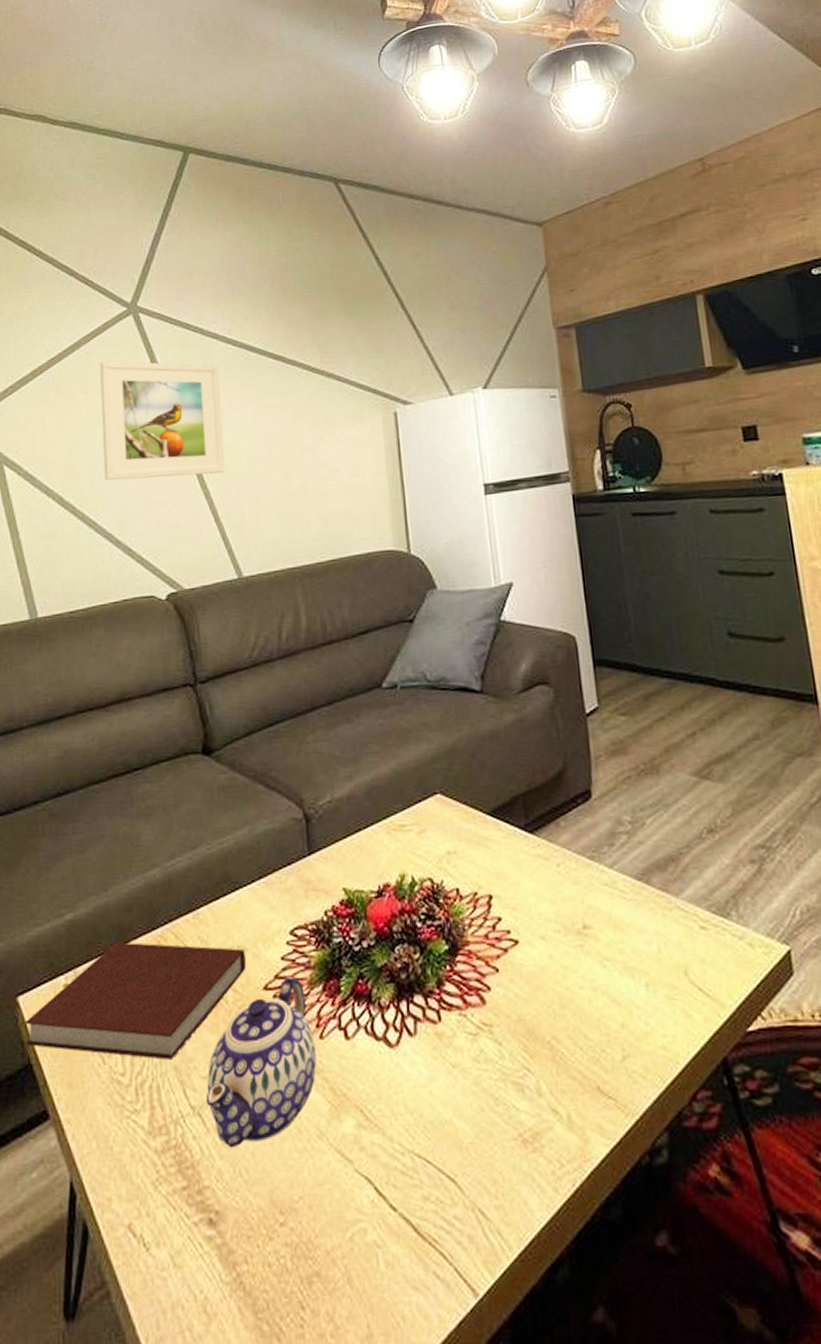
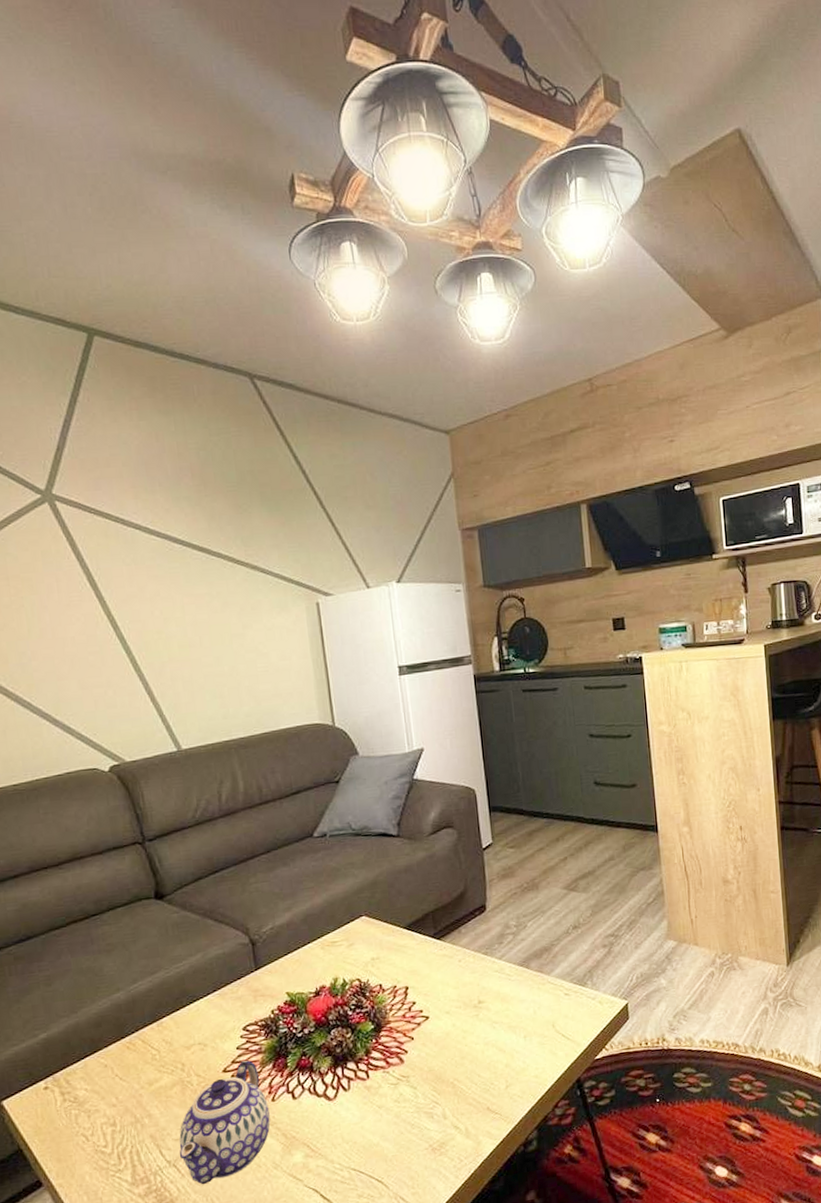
notebook: present [25,942,246,1060] -> none [11,1044,207,1137]
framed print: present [100,360,225,481] -> none [18,547,158,665]

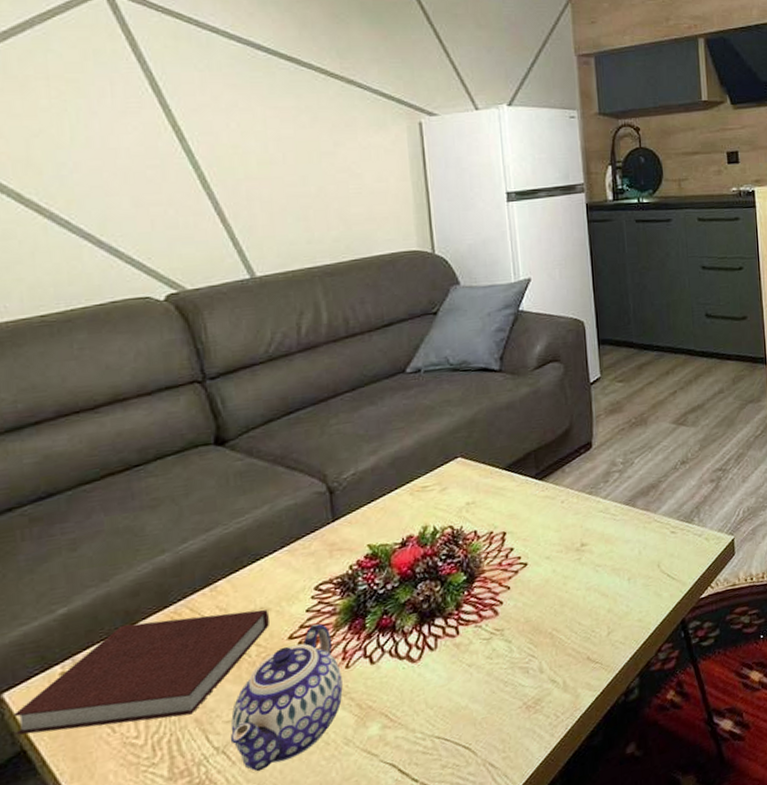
notebook: none [11,1044,207,1137] -> present [13,609,269,736]

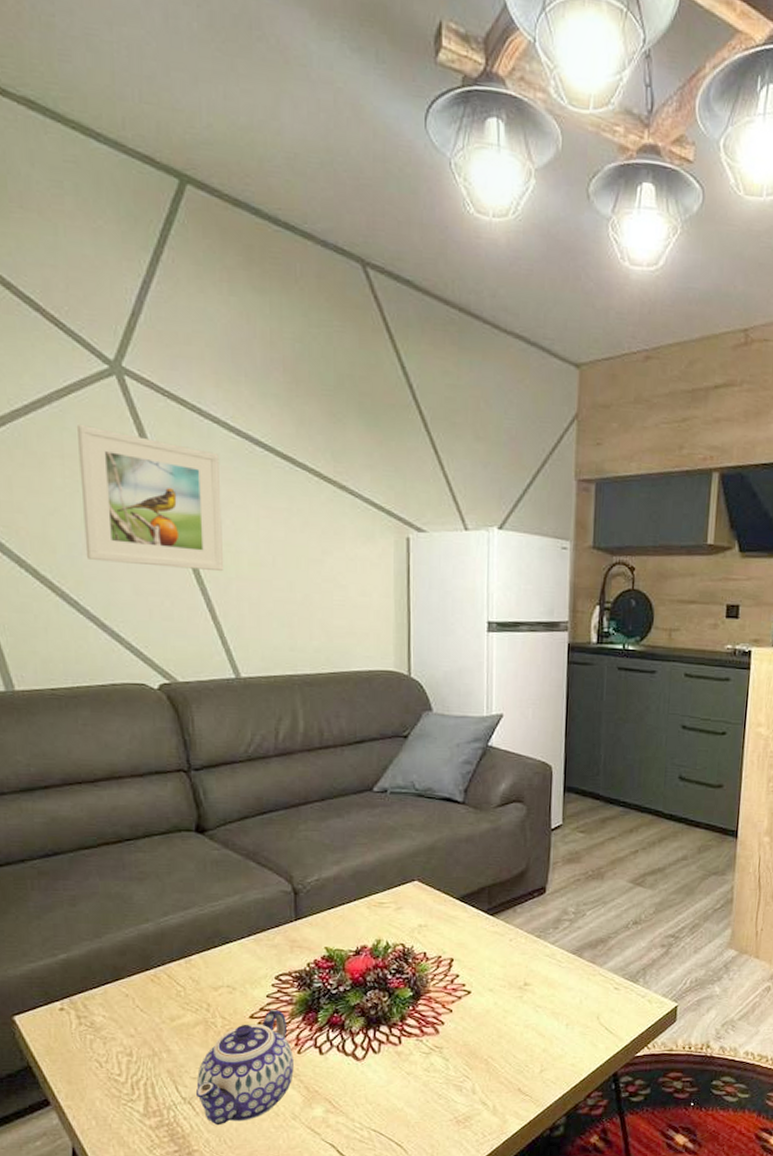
notebook: present [13,609,269,736] -> none [22,978,234,1065]
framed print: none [64,44,232,178] -> present [78,423,224,572]

